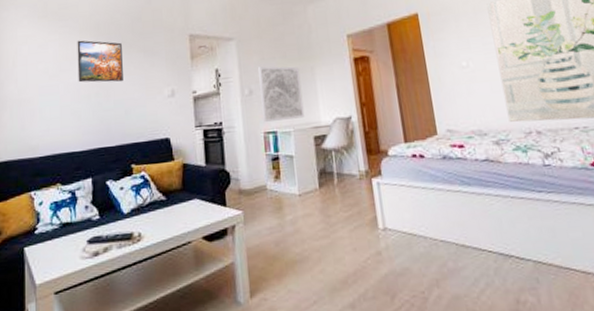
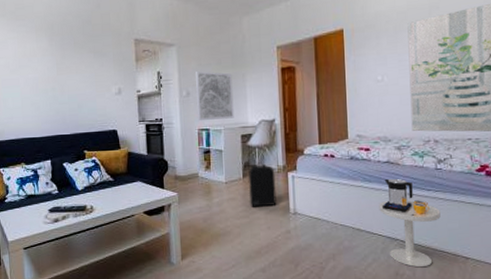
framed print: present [77,40,123,83] -> none [33,39,76,79]
backpack: none [325,168,362,224] -> present [248,162,277,207]
side table: none [483,179,559,292] -> present [379,178,441,268]

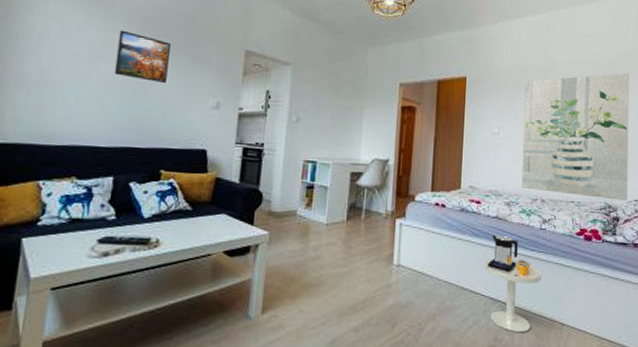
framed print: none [33,39,76,79] -> present [114,30,171,84]
wall art: present [194,71,234,120] -> none [304,97,350,153]
backpack: present [248,162,277,207] -> none [351,205,382,256]

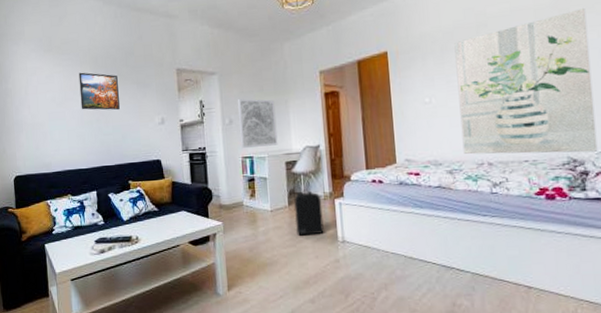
wall art: none [304,97,350,153] -> present [237,98,278,148]
backpack: none [351,205,382,256] -> present [294,189,324,236]
side table: present [484,235,542,333] -> none [431,203,499,298]

